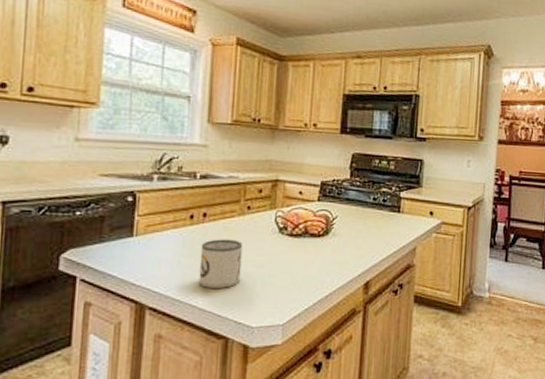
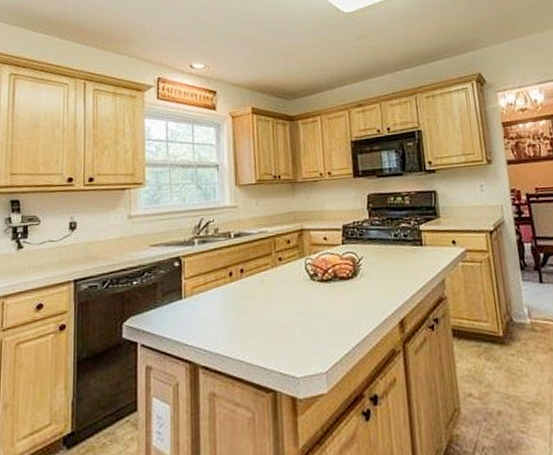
mug: present [198,239,243,288] -> none [241,291,281,342]

